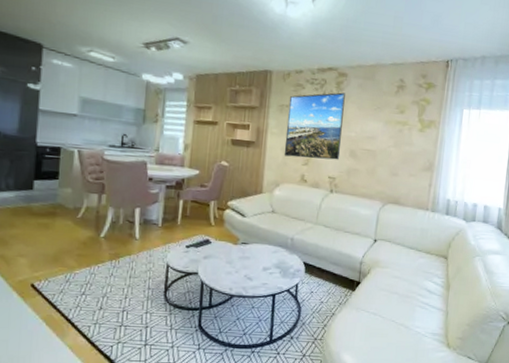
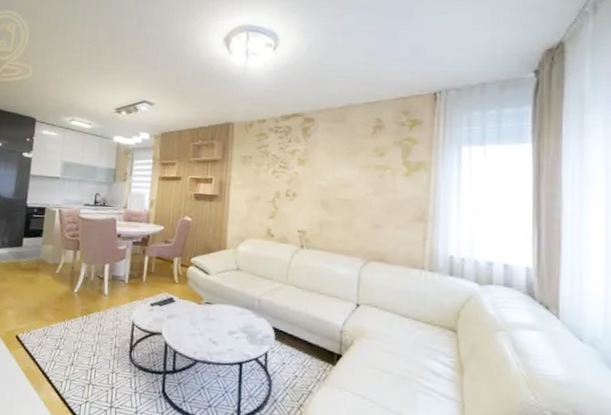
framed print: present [284,92,345,160] -> none [248,138,313,212]

